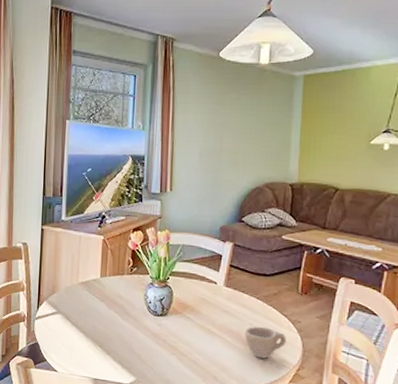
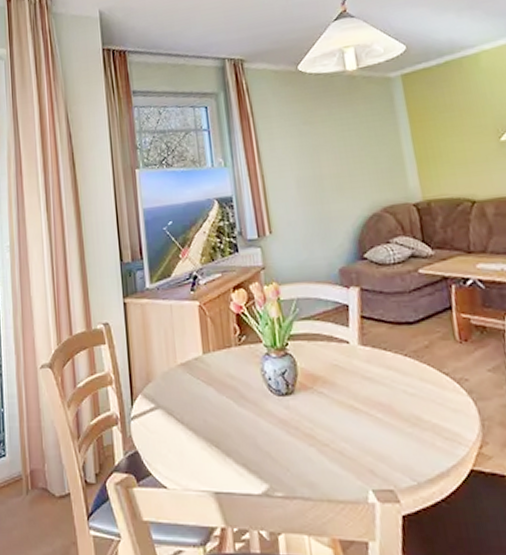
cup: present [245,326,286,359] -> none [398,392,456,437]

